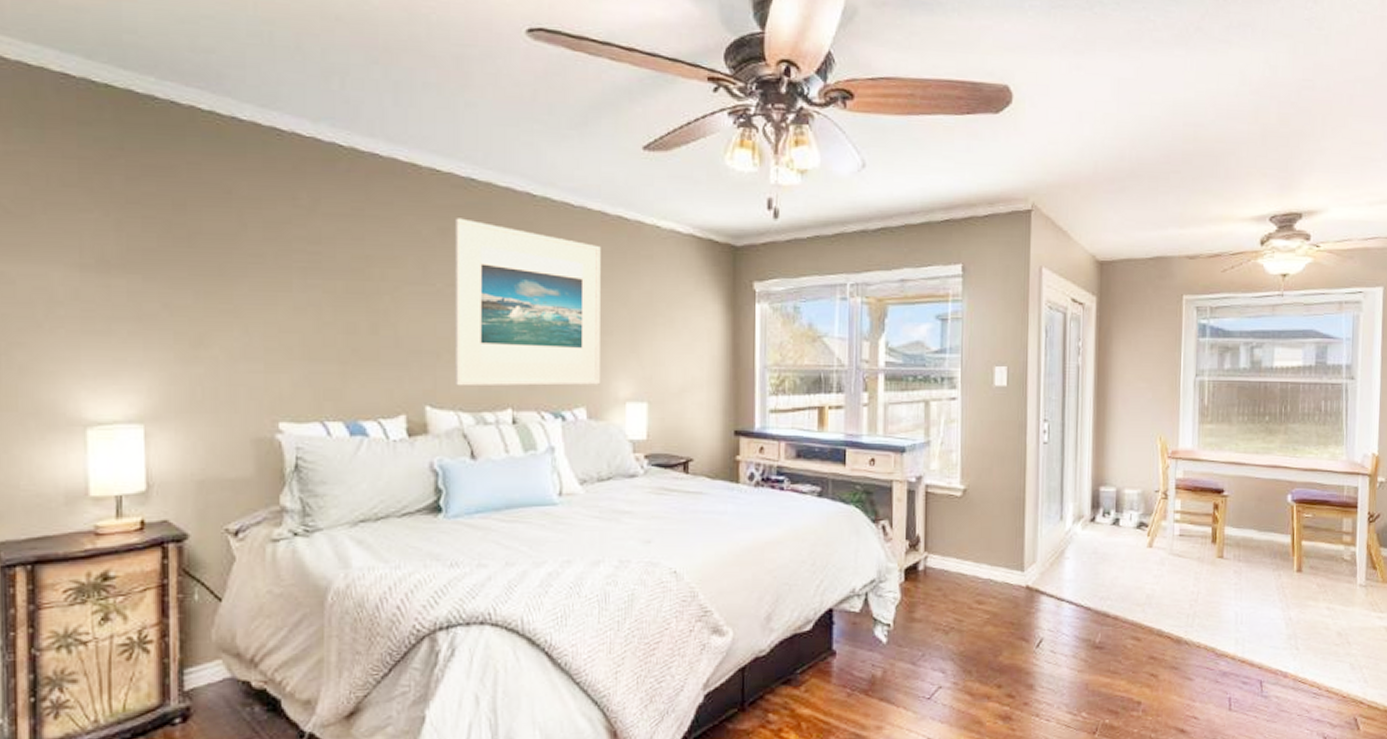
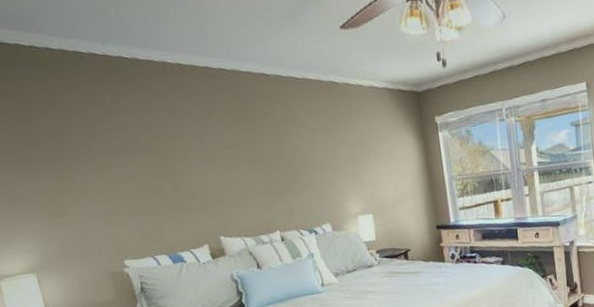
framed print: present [454,218,601,387] -> none [215,99,337,220]

